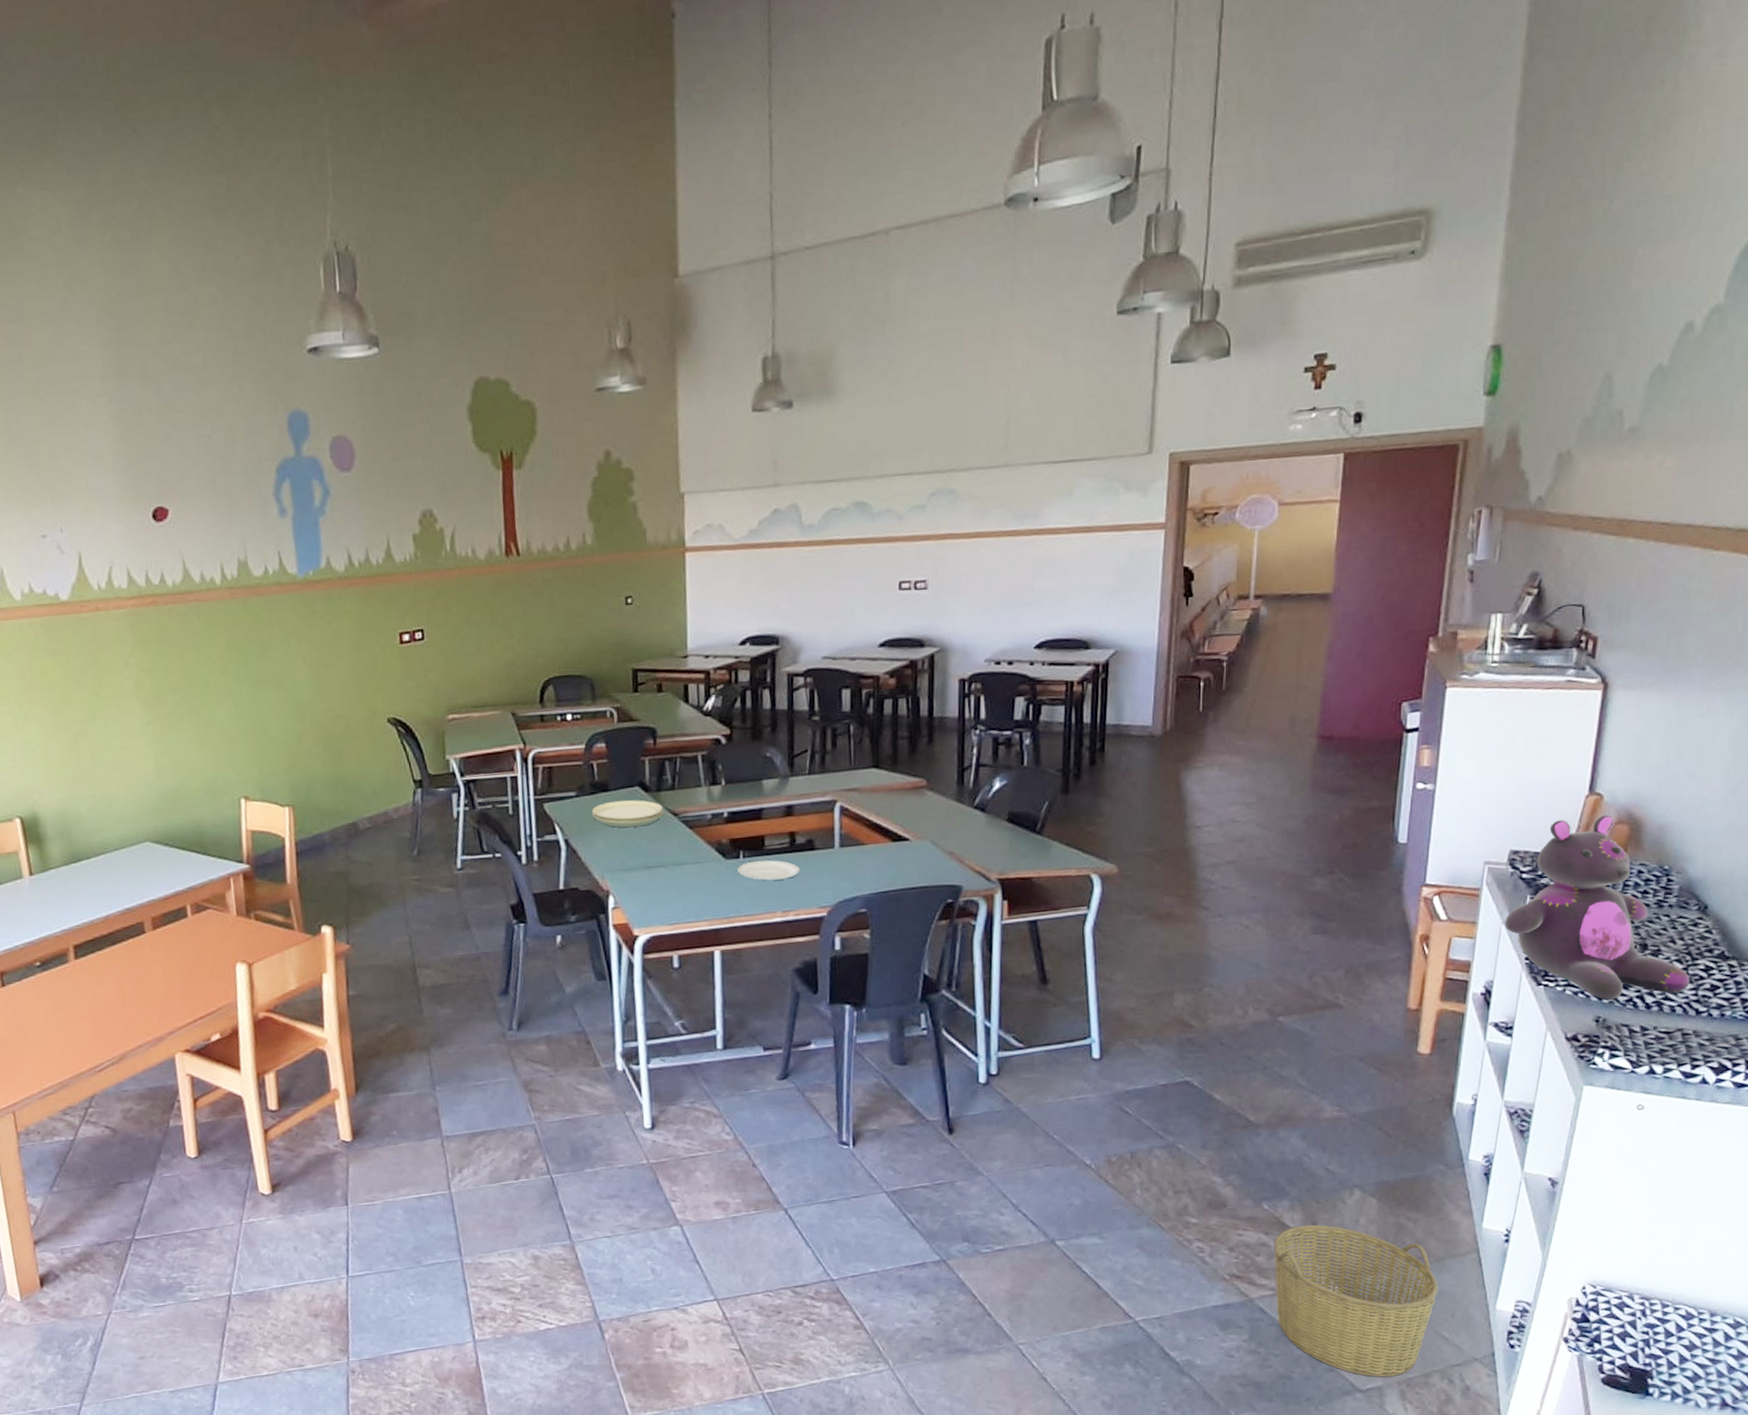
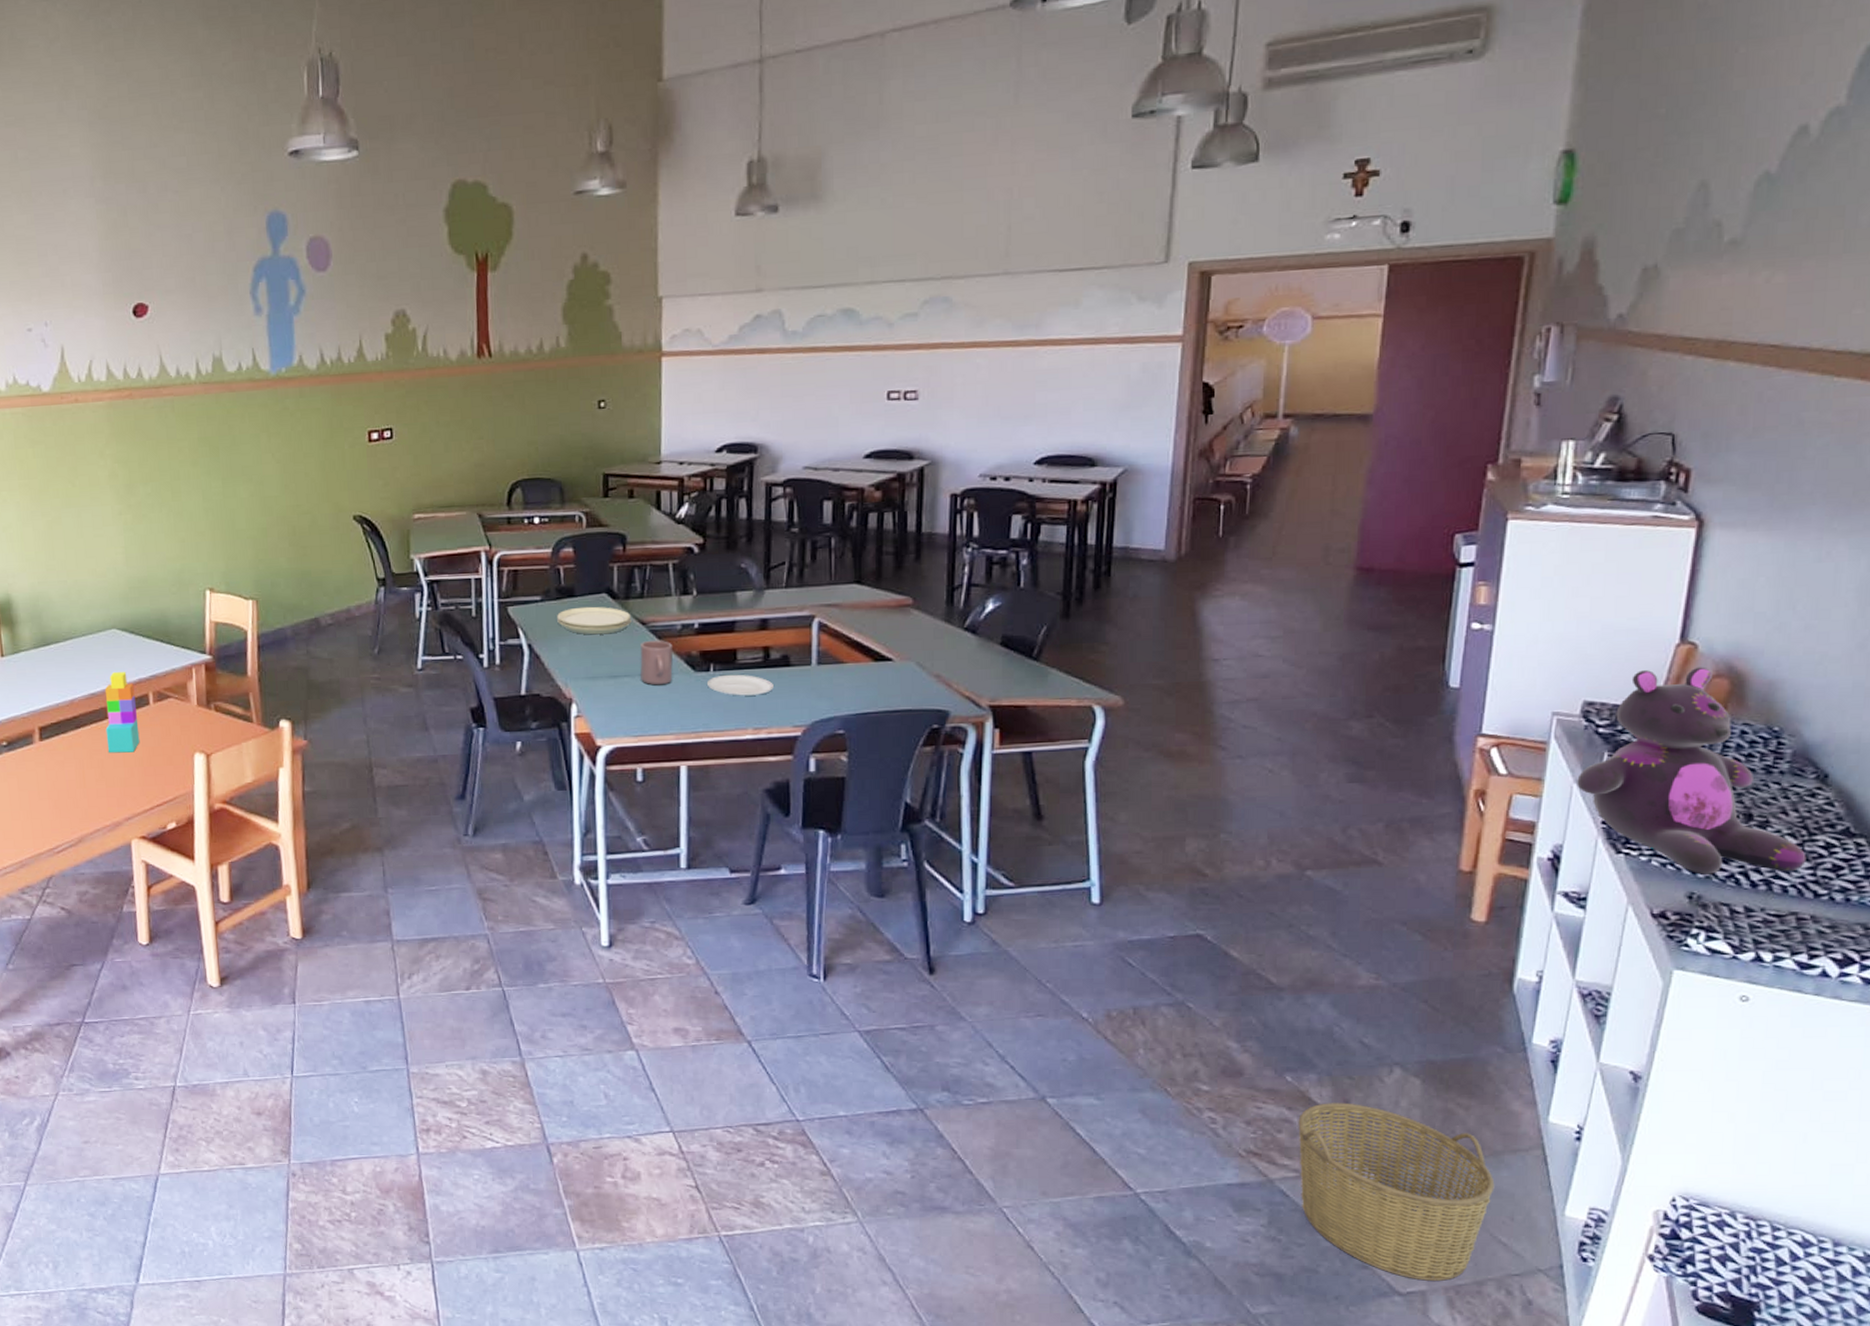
toy blocks: none [140,885,180,968] -> present [104,672,140,753]
cup: none [672,830,705,874] -> present [639,640,673,686]

